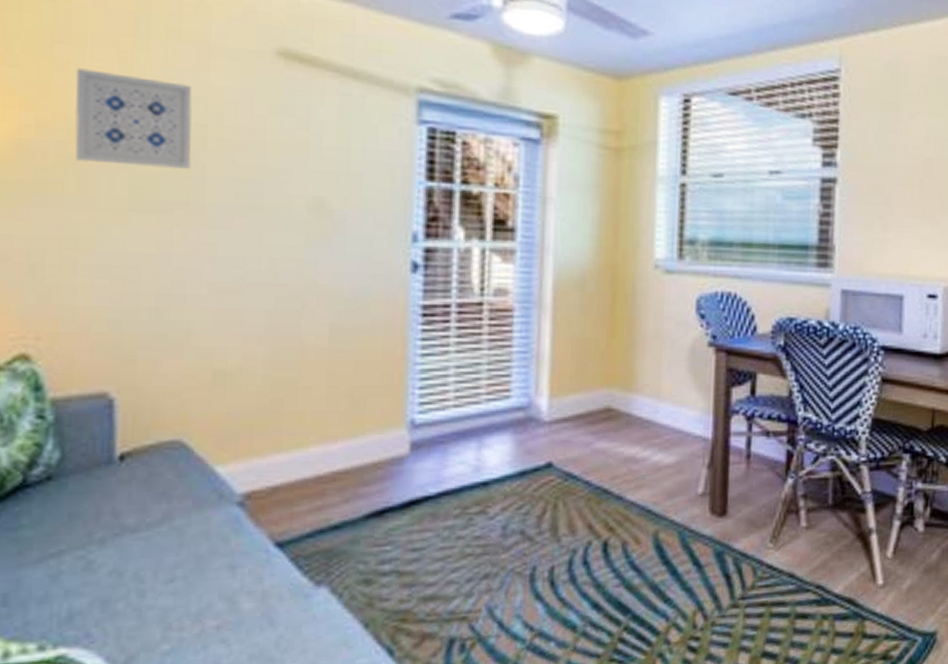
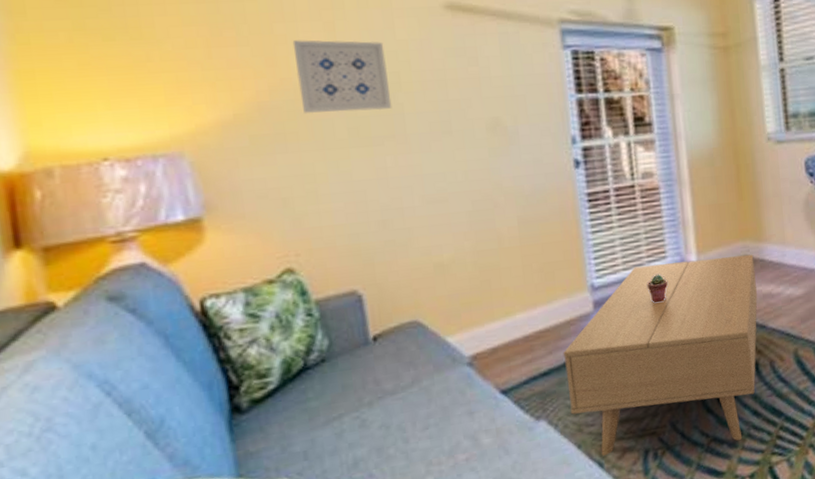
coffee table: none [361,404,619,641] -> present [563,254,758,456]
potted succulent: none [481,417,507,453] -> present [646,274,668,303]

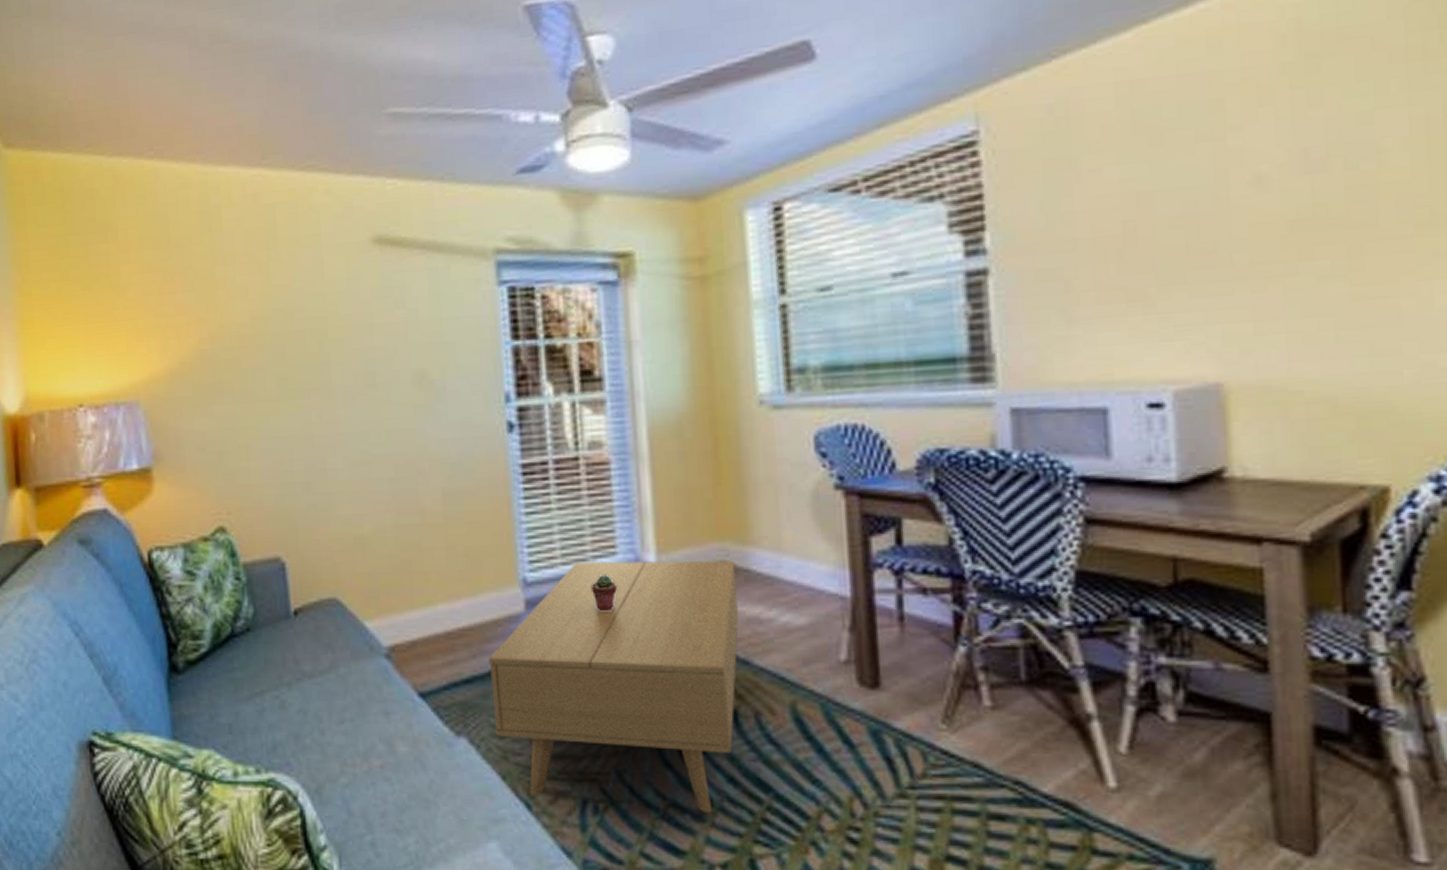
wall art: present [292,40,392,114] -> none [230,283,319,363]

